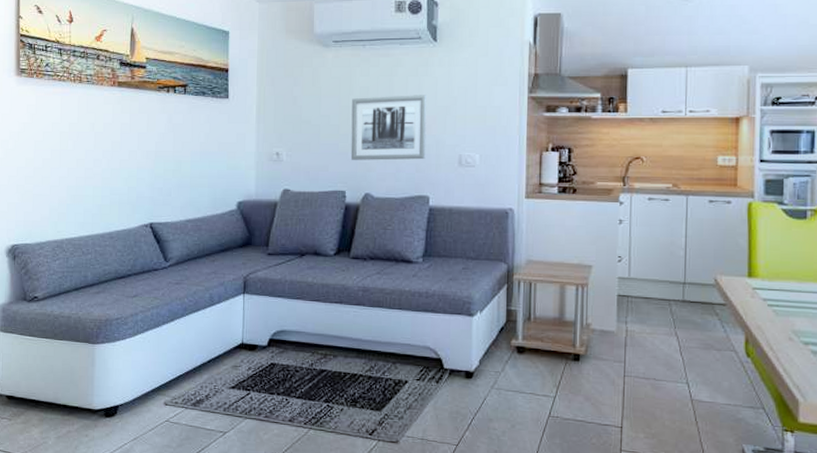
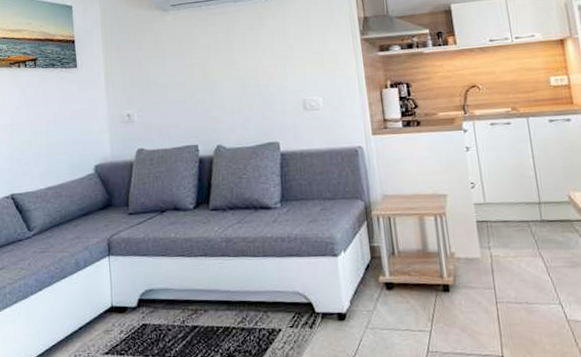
wall art: present [350,95,427,160] -> none [194,46,271,115]

